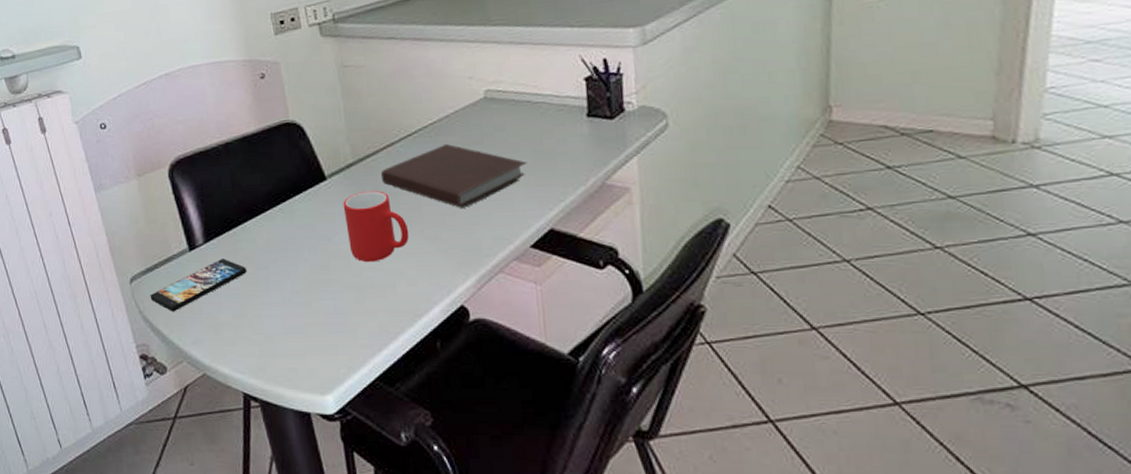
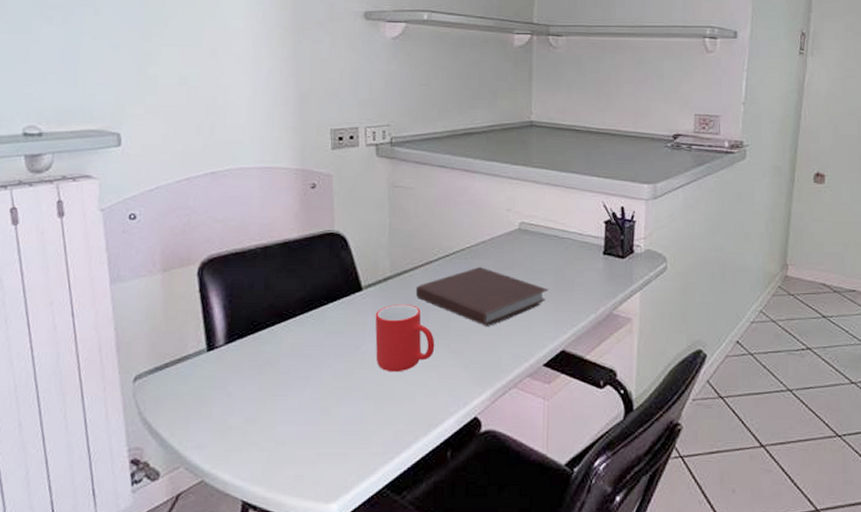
smartphone: present [150,258,248,312] -> none [154,361,267,415]

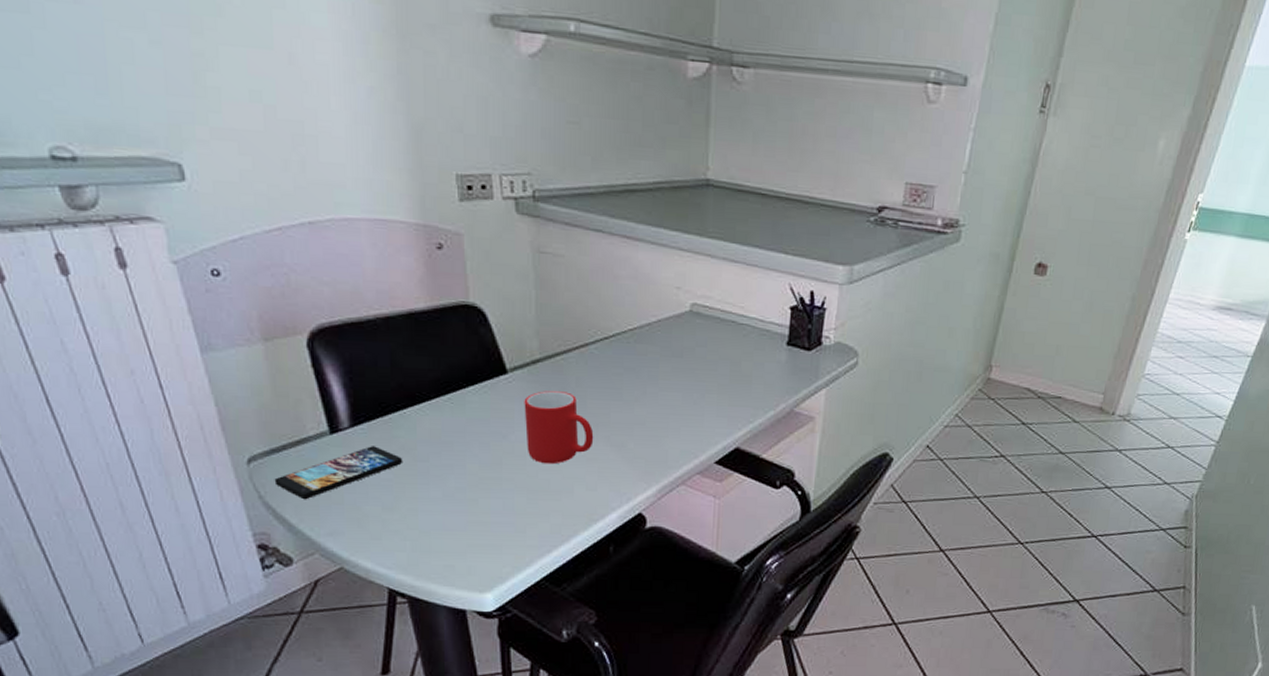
smartphone: none [154,361,267,415] -> present [274,446,403,500]
notebook: present [415,266,549,326] -> none [569,352,723,419]

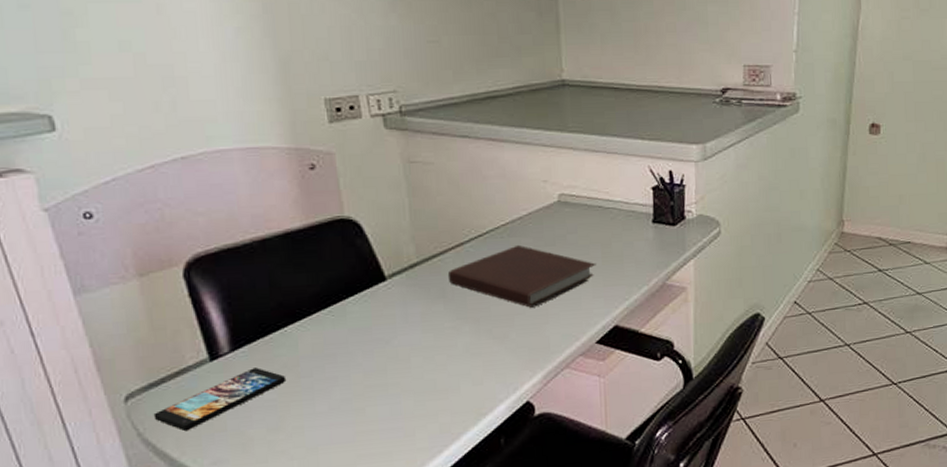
cup: present [524,391,594,465] -> none [404,291,476,365]
notebook: none [569,352,723,419] -> present [447,244,596,308]

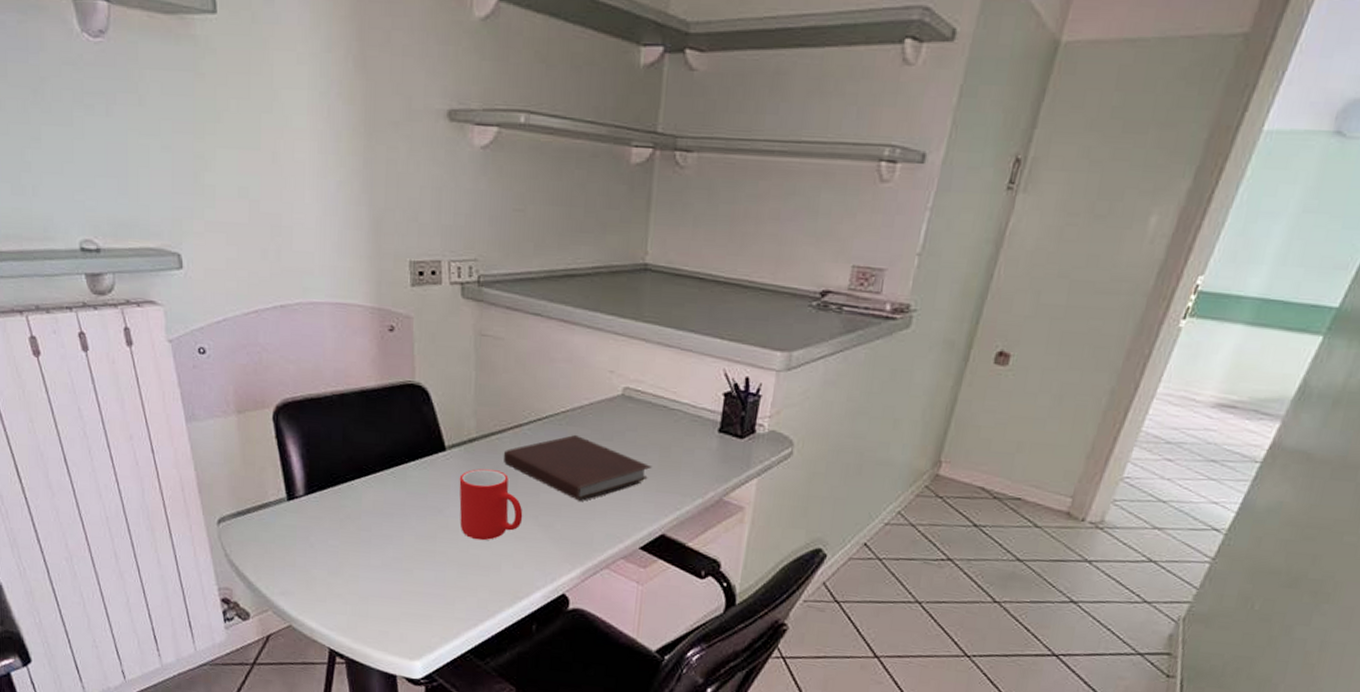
smartphone: present [153,367,287,432] -> none [239,513,349,560]
cup: none [404,291,476,365] -> present [459,468,523,541]

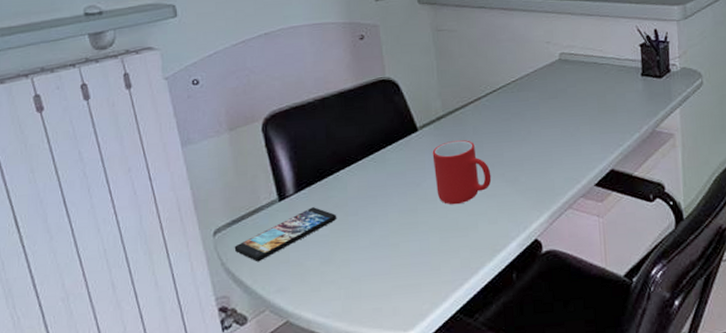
smartphone: none [239,513,349,560] -> present [234,207,337,262]
notebook: present [503,434,652,501] -> none [467,98,593,154]

